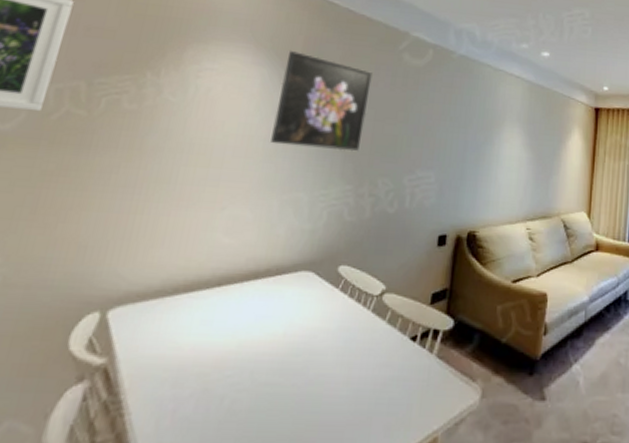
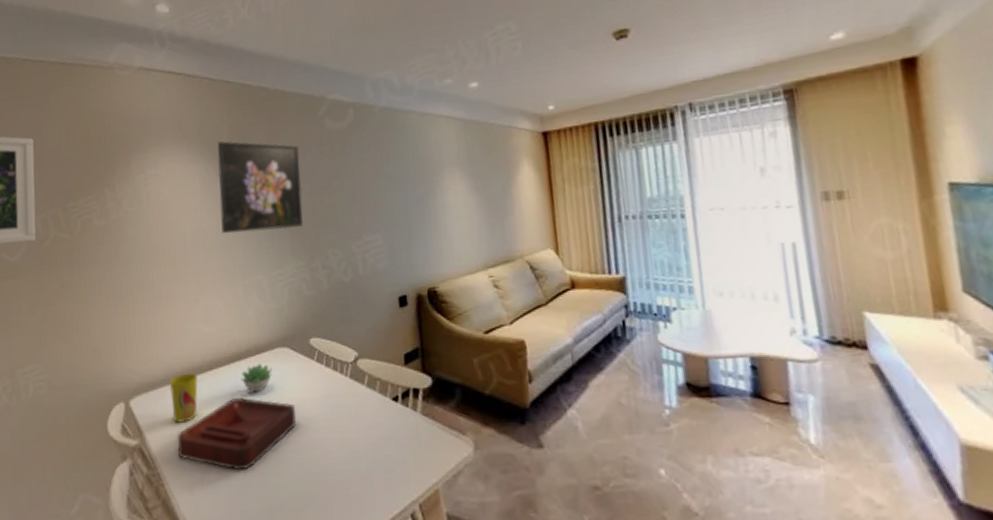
decorative tray: none [152,319,307,404] -> present [176,396,296,471]
cup: none [158,286,201,343] -> present [169,372,198,423]
succulent plant: none [251,285,291,317] -> present [240,363,273,393]

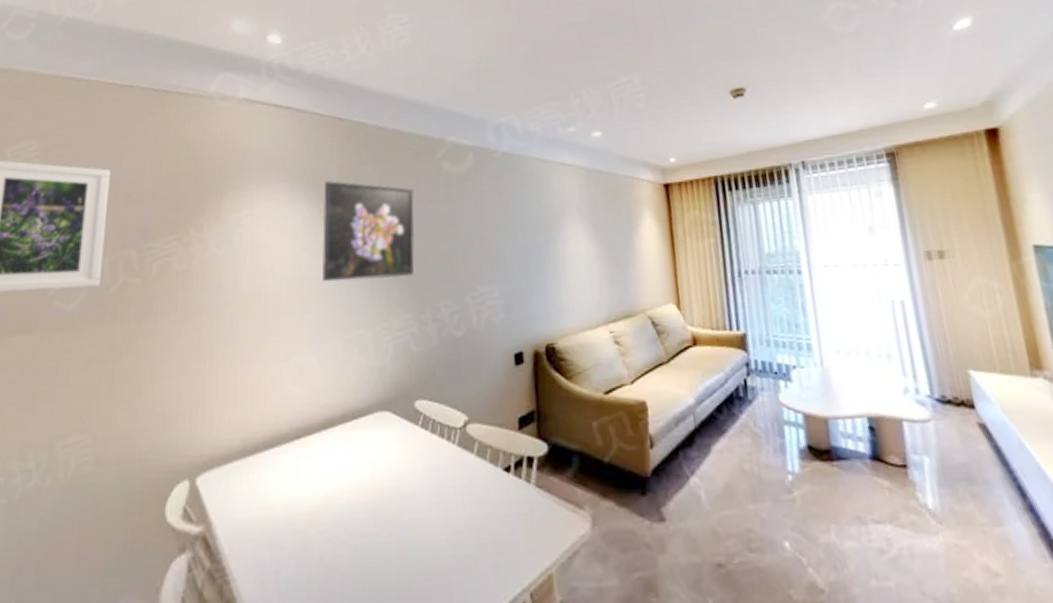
cup: present [169,372,198,423] -> none [246,442,281,504]
decorative tray: present [176,396,296,471] -> none [250,470,395,561]
succulent plant: present [240,363,273,393] -> none [332,430,370,465]

